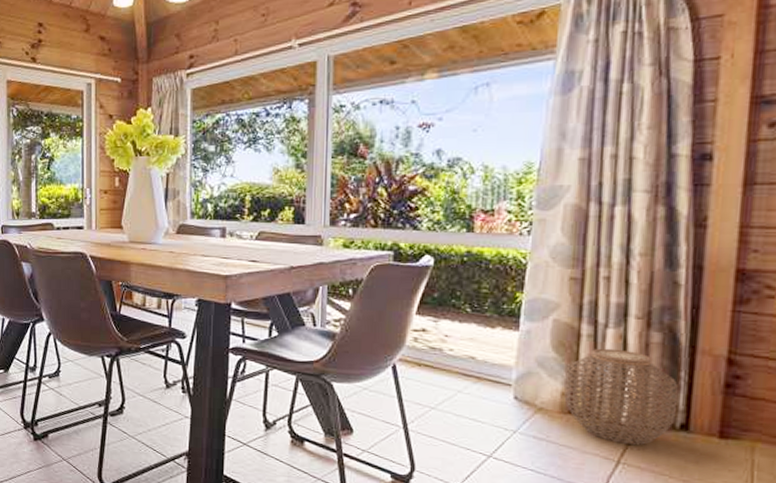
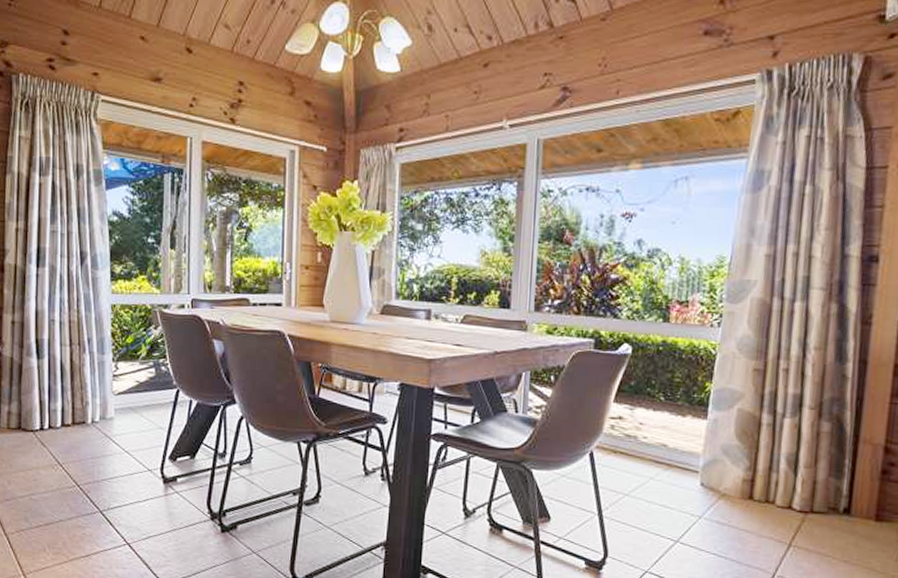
woven basket: present [564,348,678,445] -> none [745,436,843,528]

